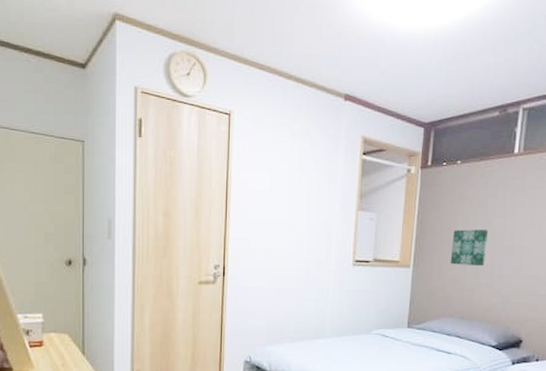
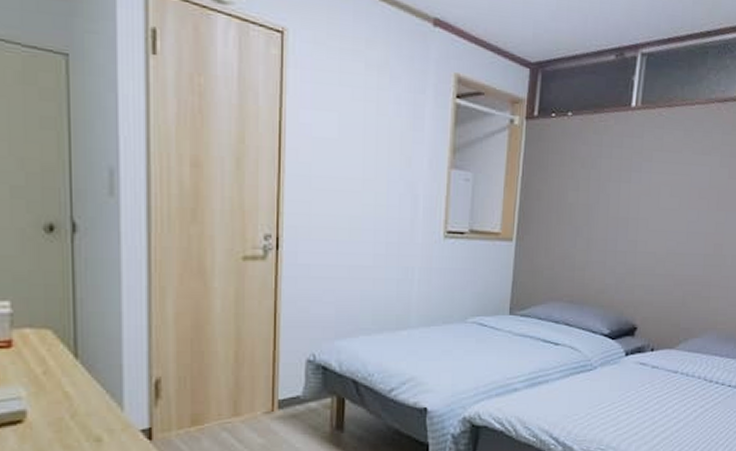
wall art: present [450,229,489,267] -> none [558,196,602,241]

